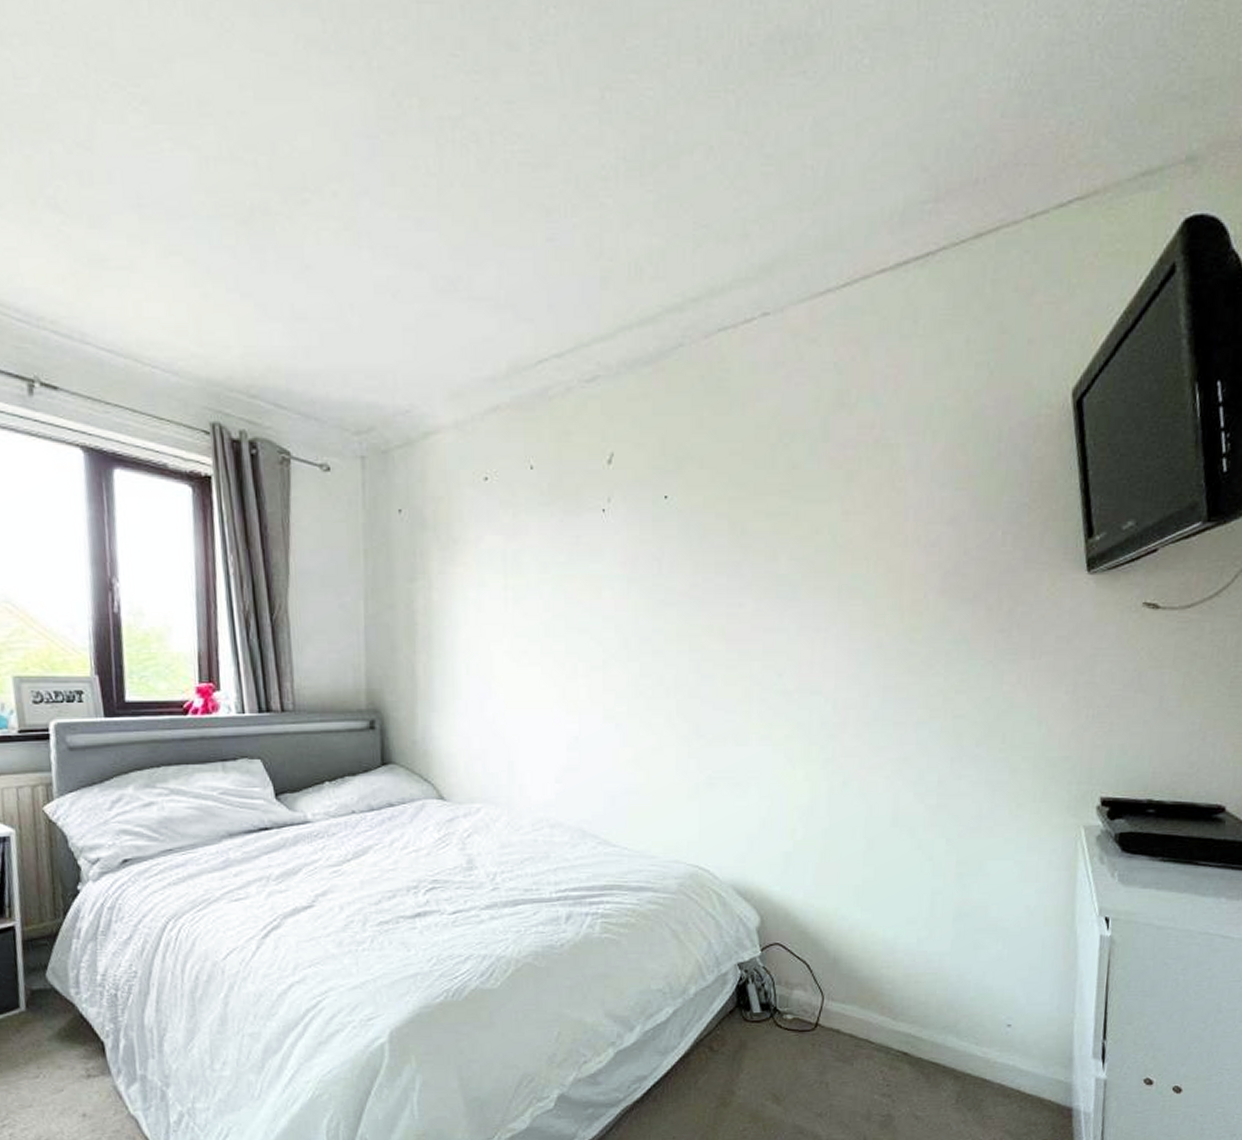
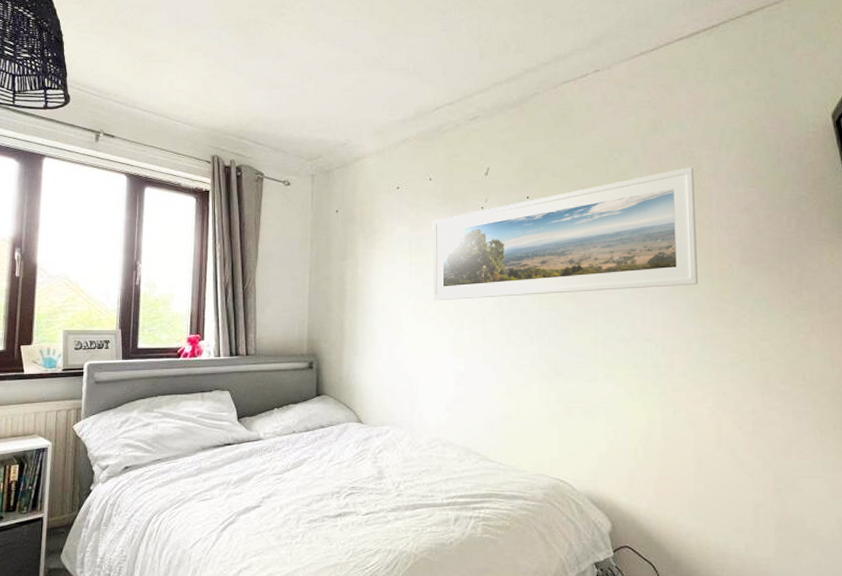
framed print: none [535,460,889,639] -> present [432,167,699,301]

